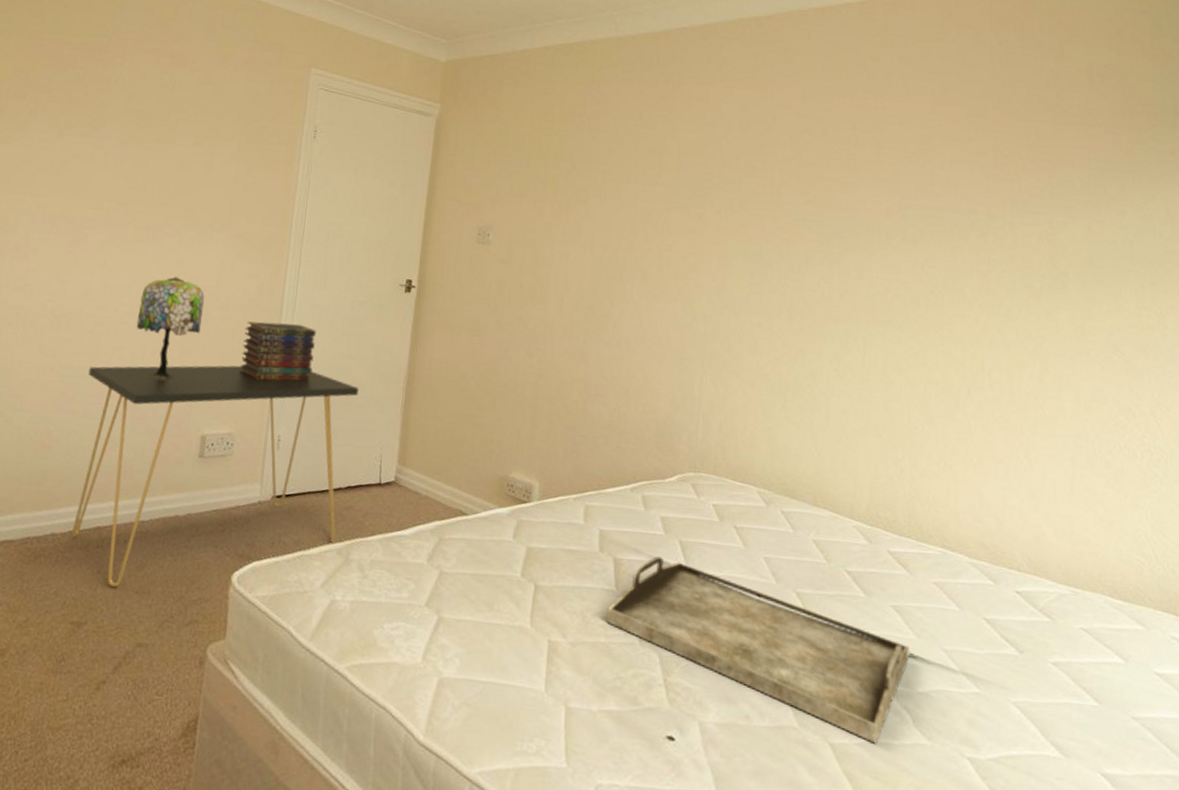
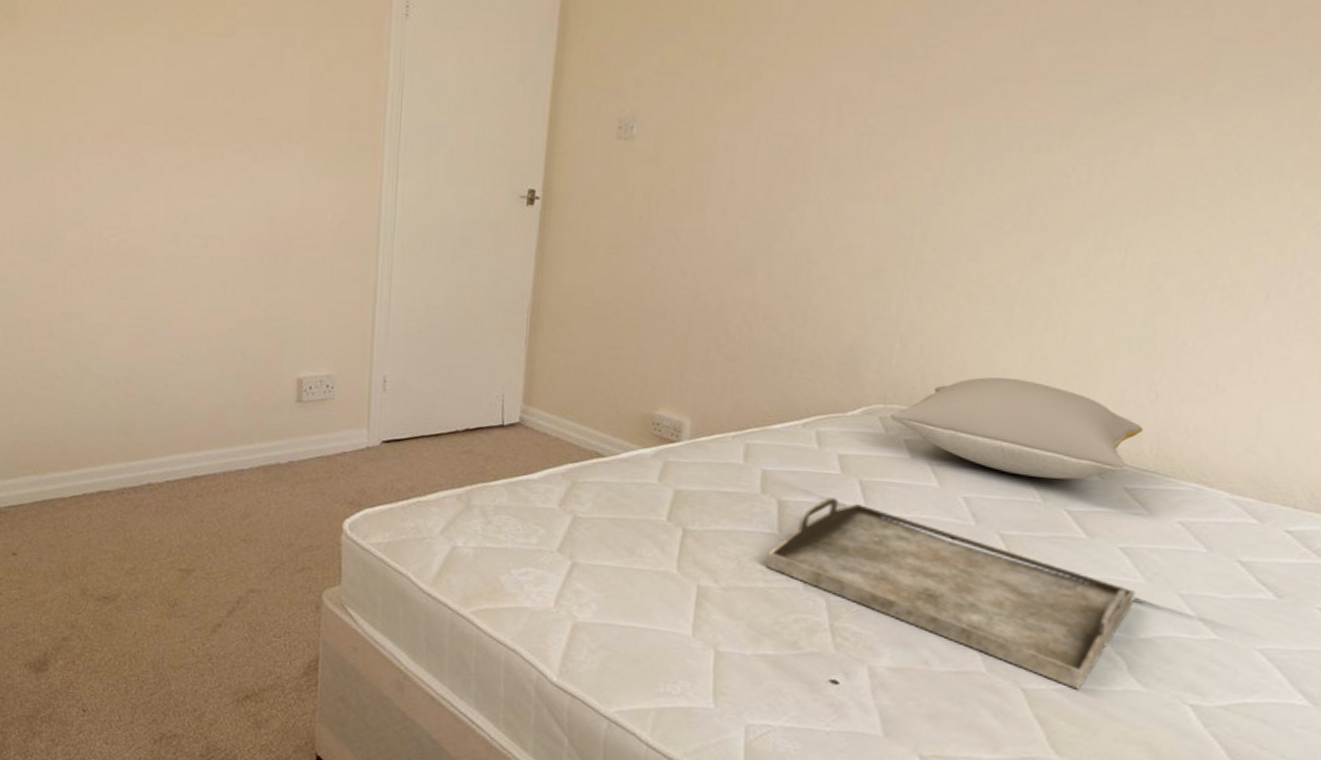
desk: present [72,365,358,587] -> none [165,300,474,535]
table lamp: present [136,277,205,381] -> none [212,201,287,321]
book stack: present [239,321,316,382] -> none [334,248,421,317]
pillow: none [700,451,895,543] -> present [890,377,1143,480]

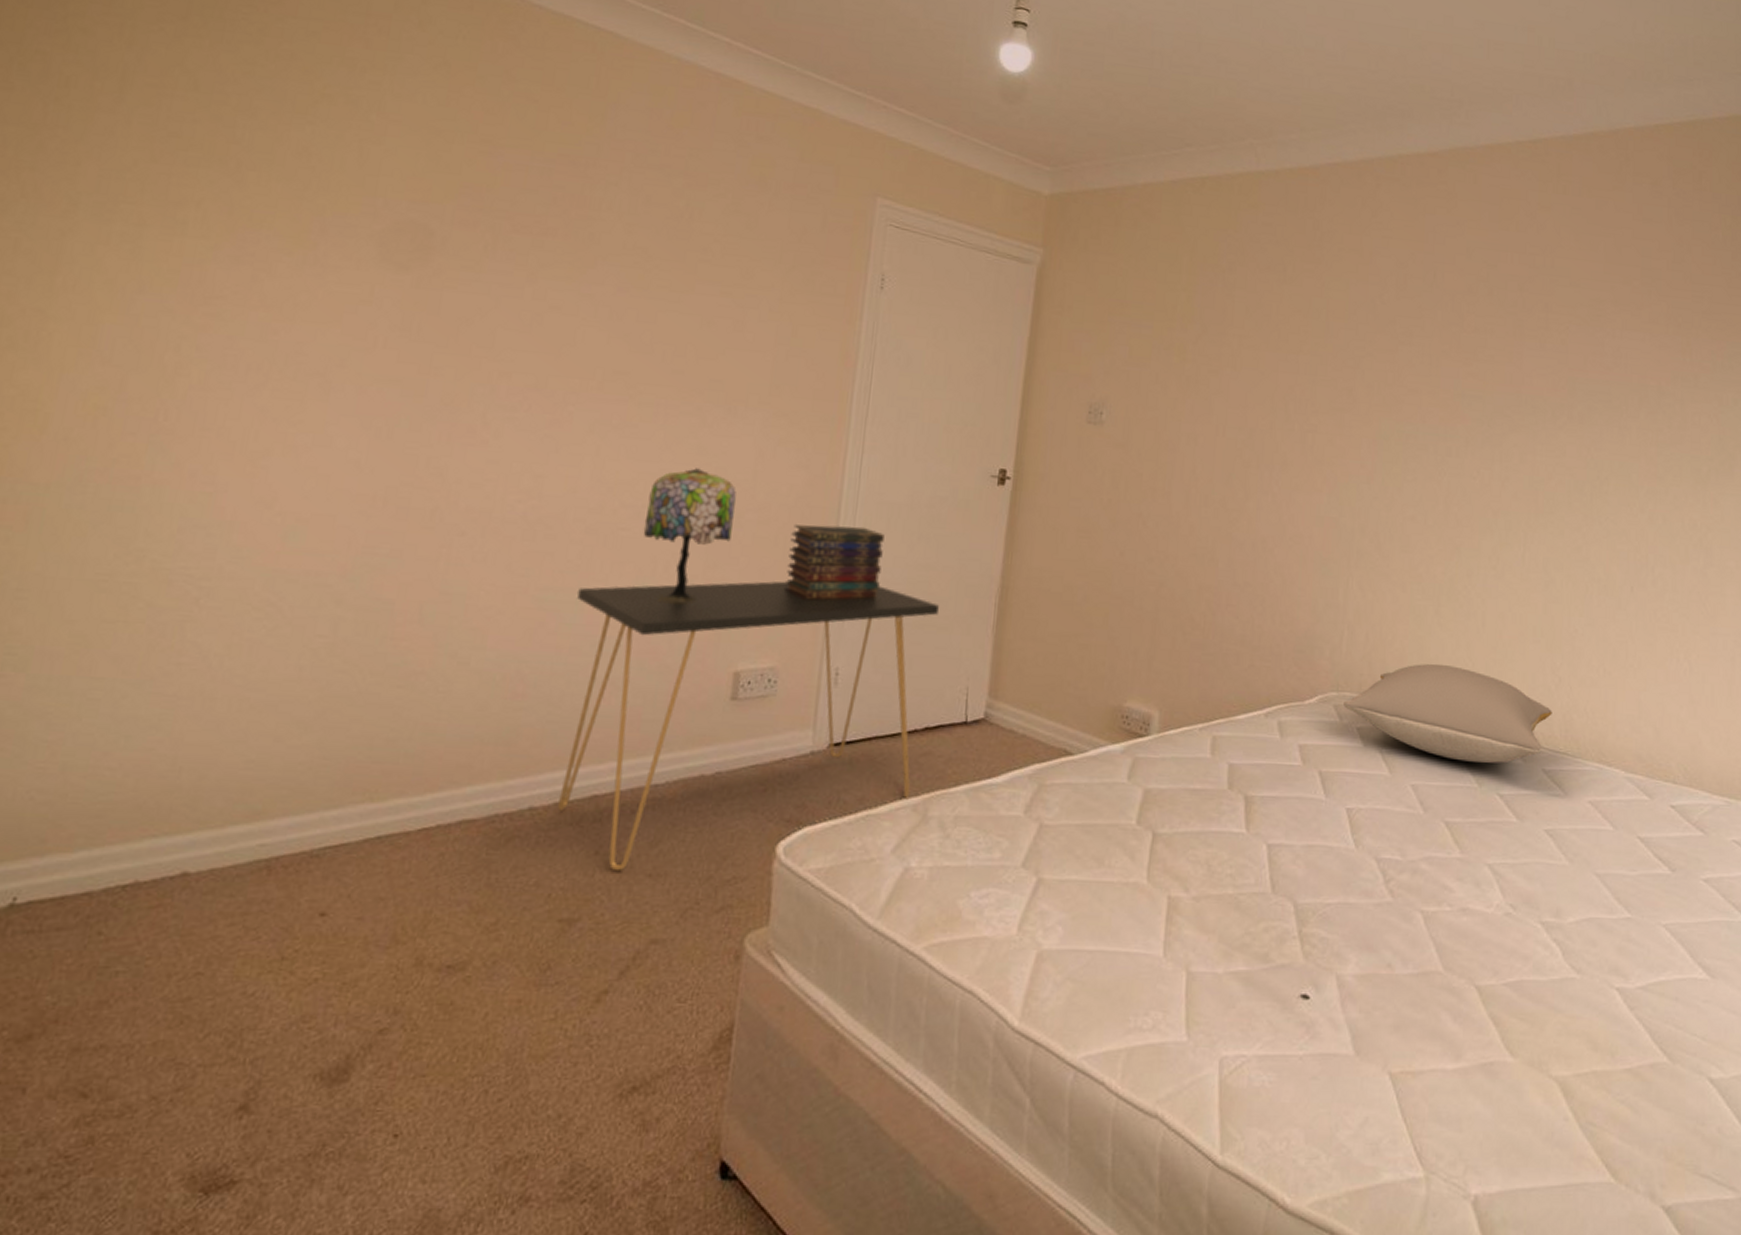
desk: none [165,300,474,535] -> present [558,581,939,870]
table lamp: none [212,201,287,321] -> present [643,468,736,604]
book stack: none [334,248,421,317] -> present [783,524,885,600]
serving tray: present [767,497,1137,690] -> none [1236,791,1562,982]

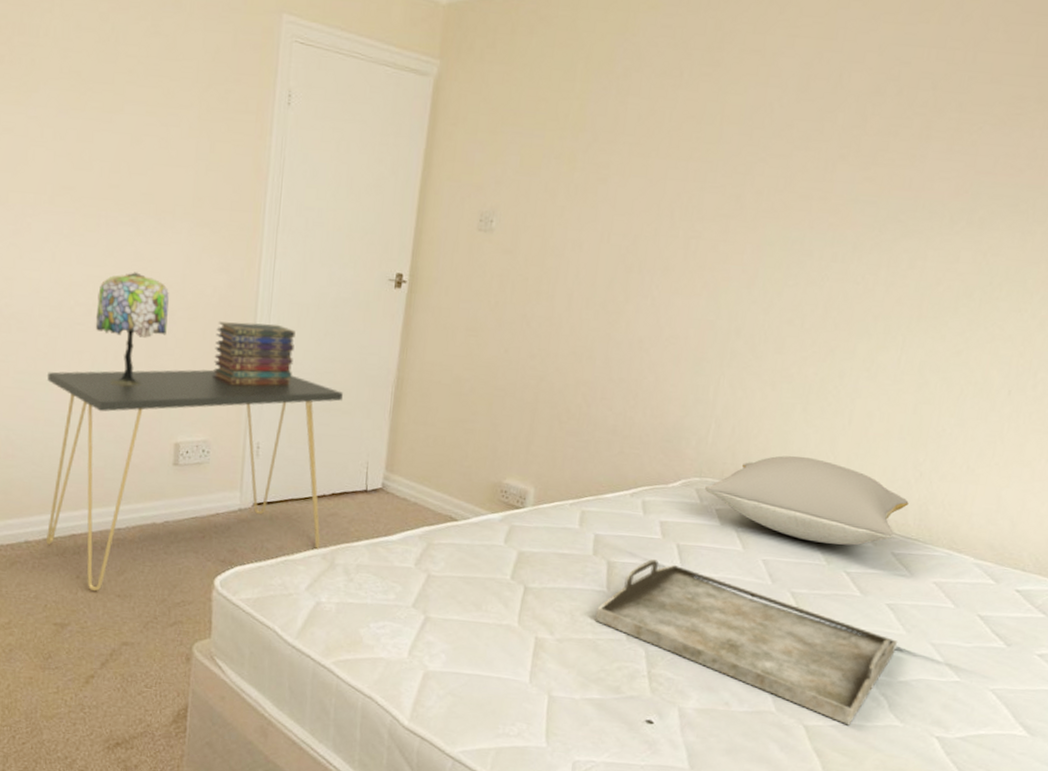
serving tray: none [1236,791,1562,982] -> present [596,559,898,726]

